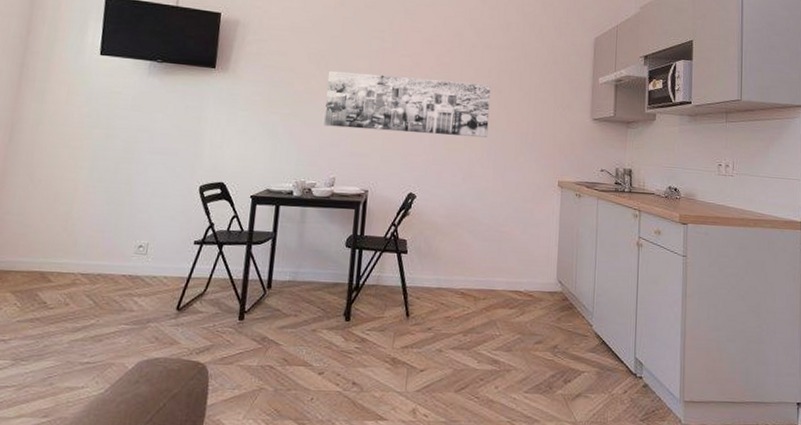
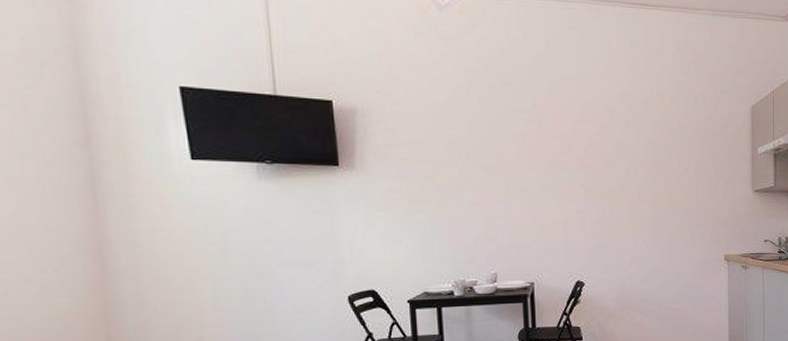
wall art: present [324,70,491,137] -> none [471,159,651,220]

